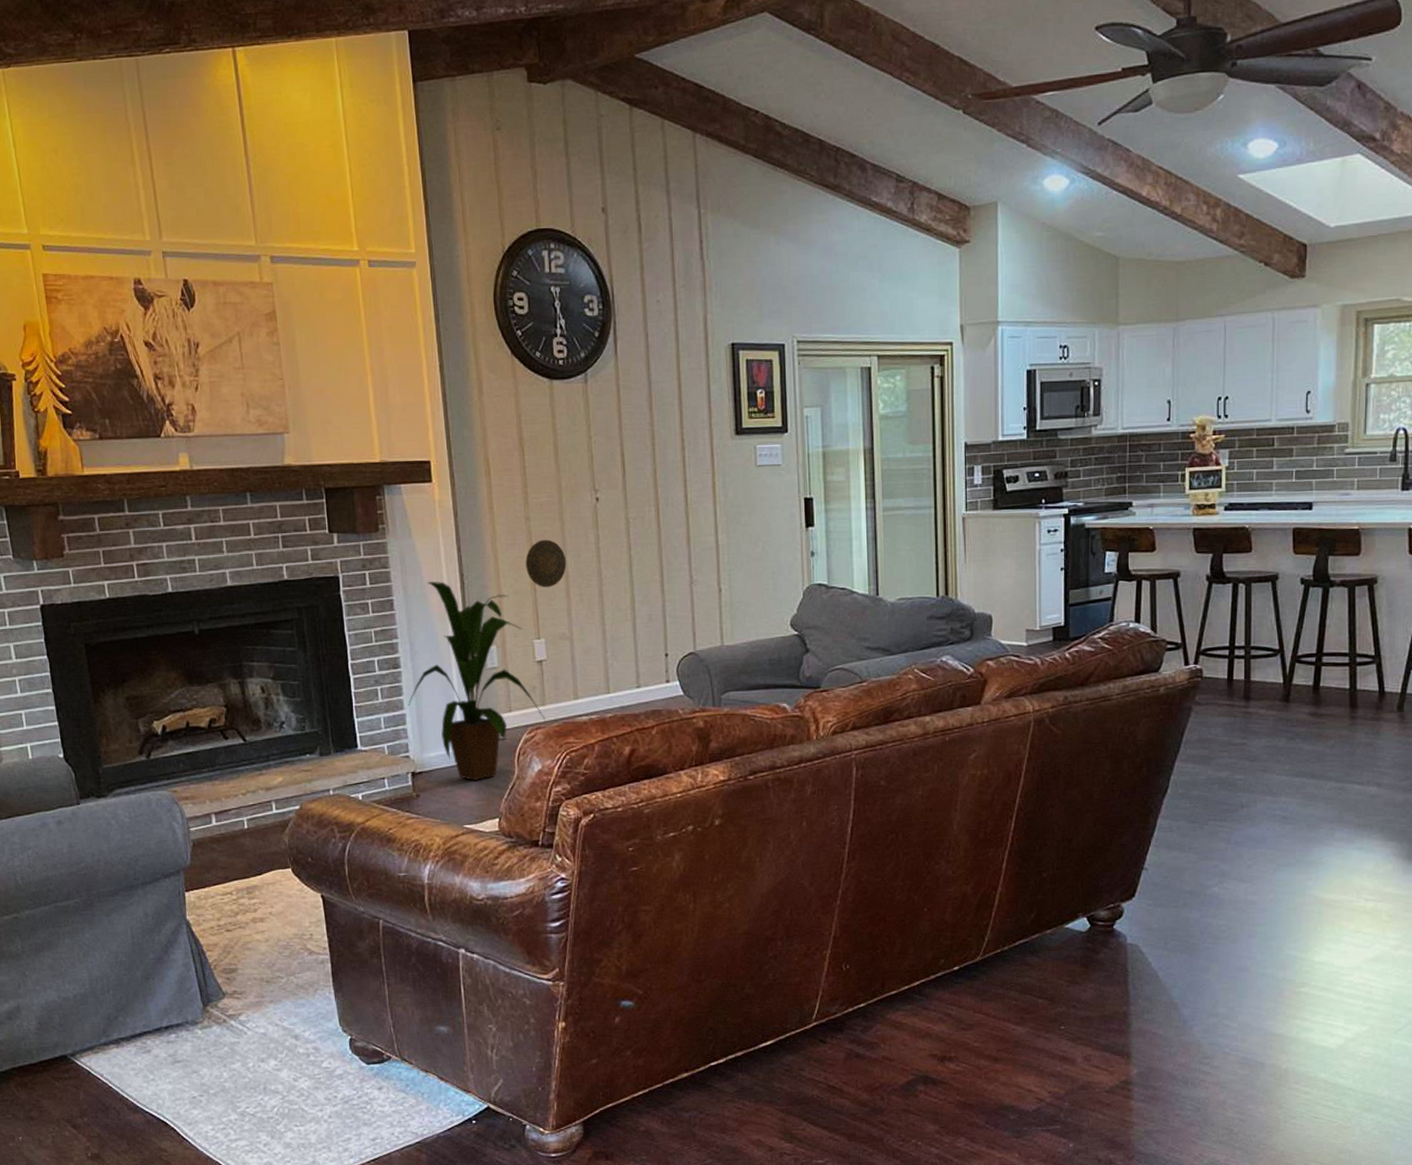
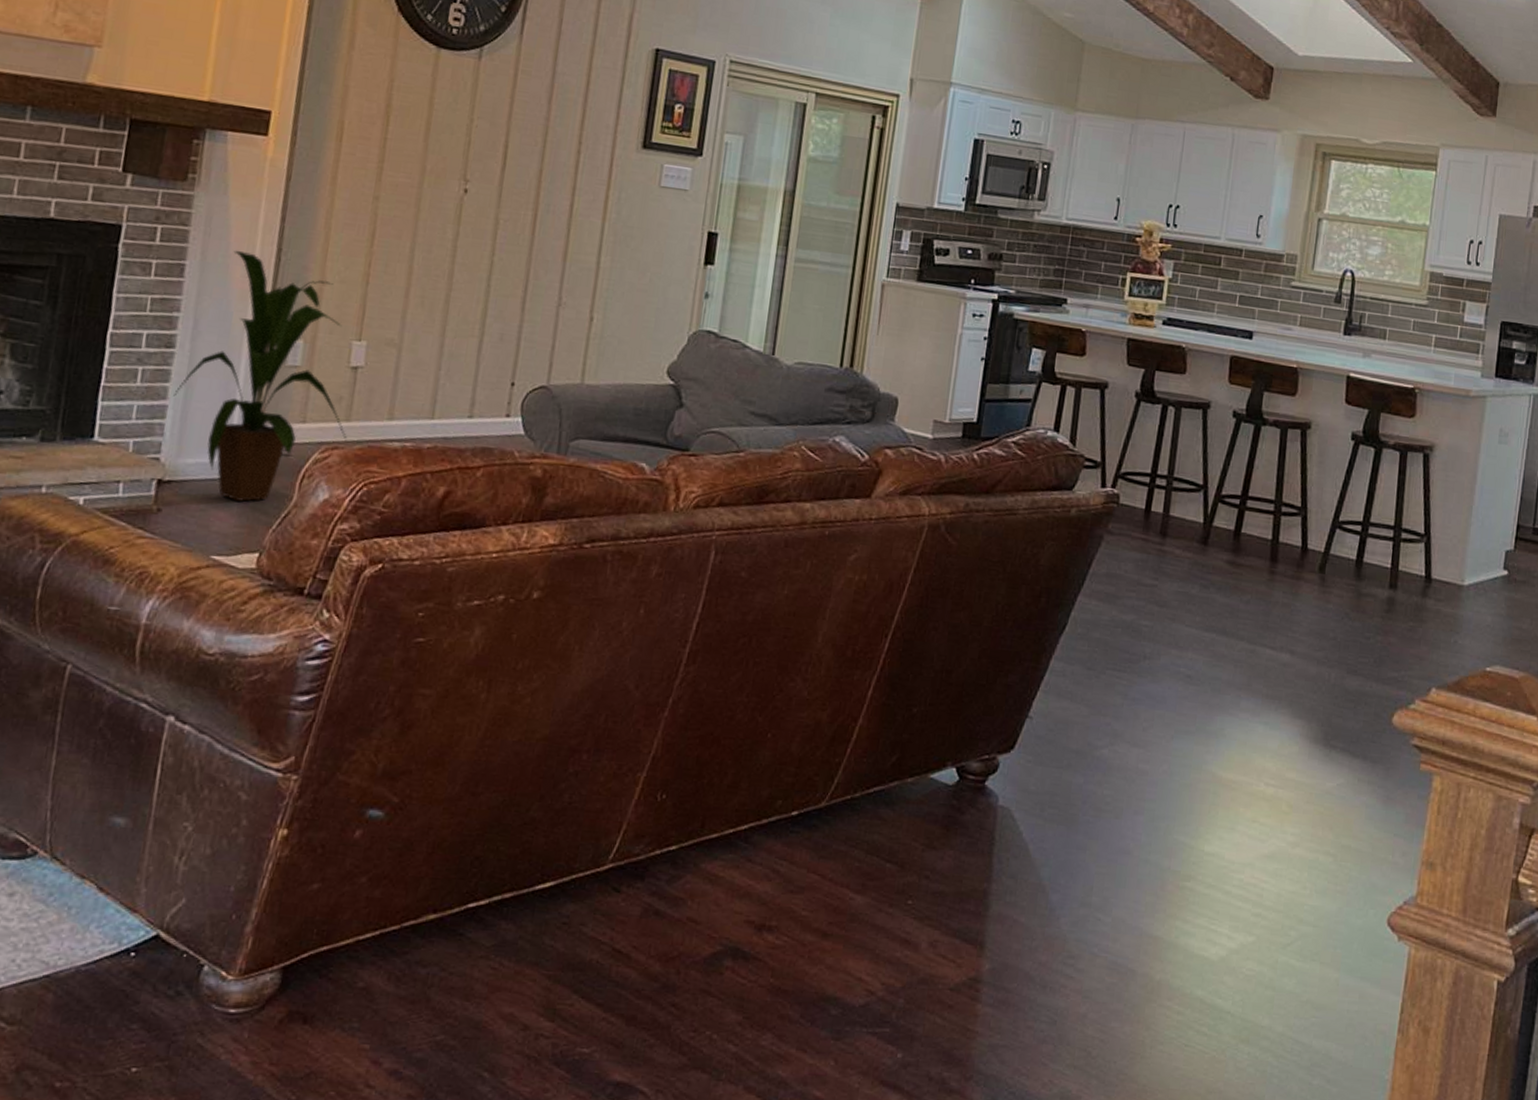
decorative plate: present [525,539,567,588] -> none [361,225,414,283]

